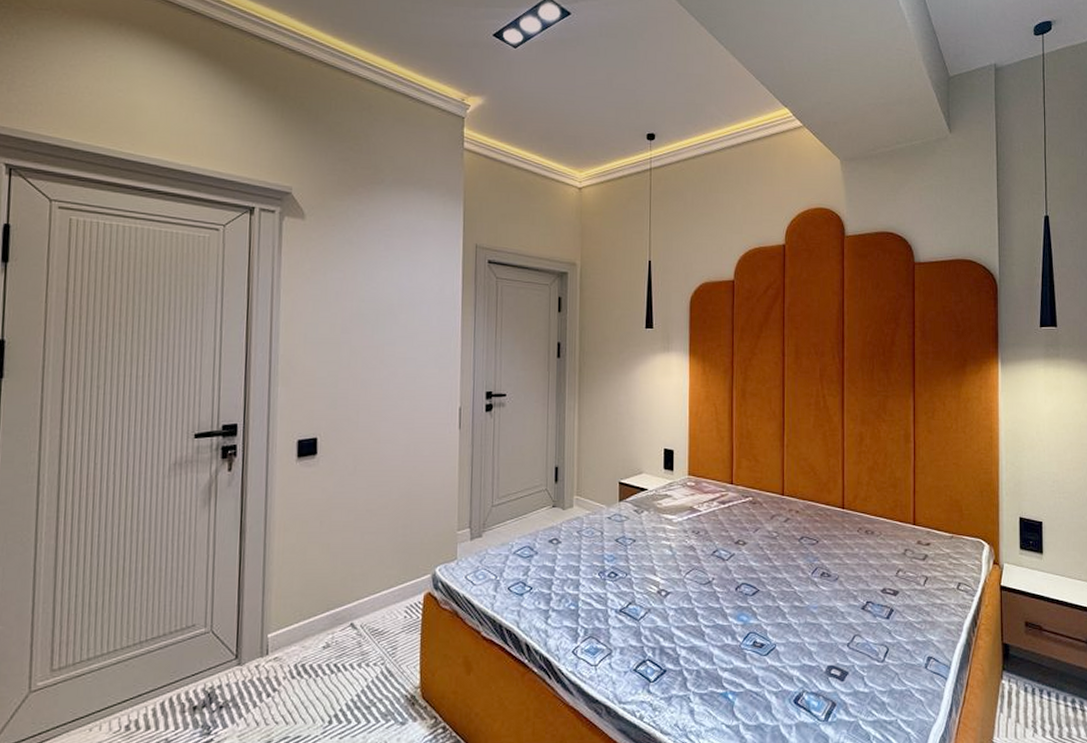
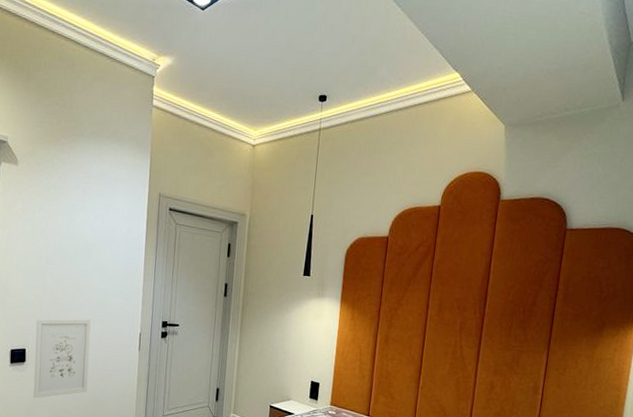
wall art: none [327,395,399,500] -> present [33,318,91,399]

